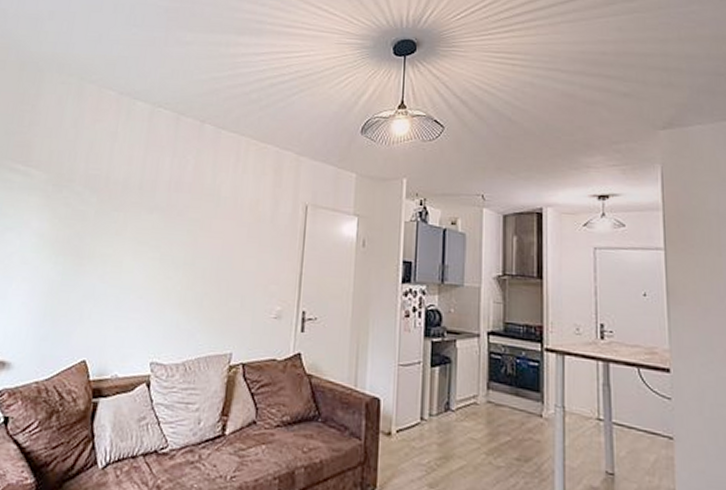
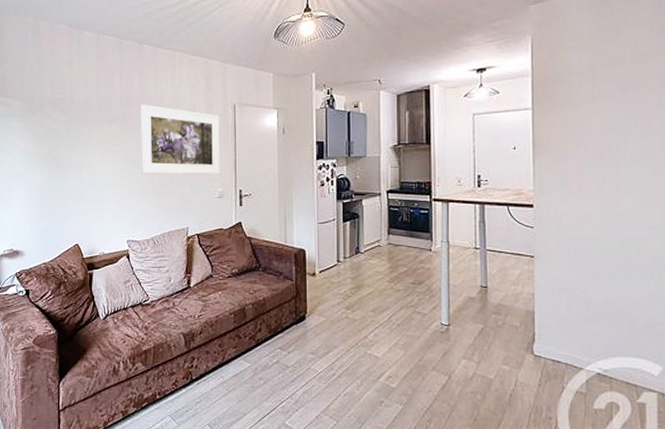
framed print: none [182,192,287,289] -> present [140,104,221,175]

